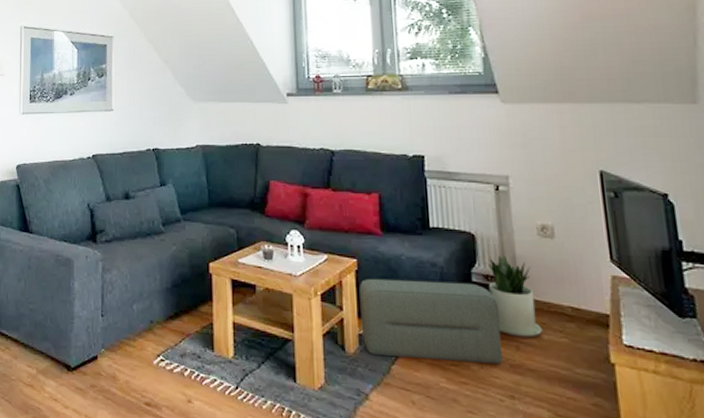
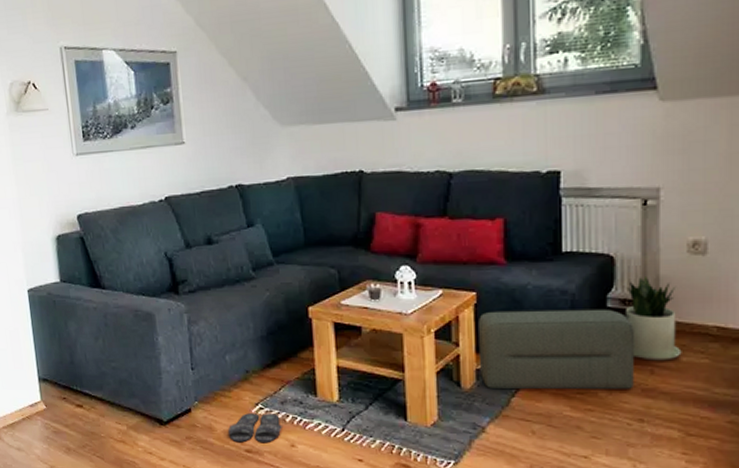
slippers: none [131,364,182,397] -> present [228,413,284,444]

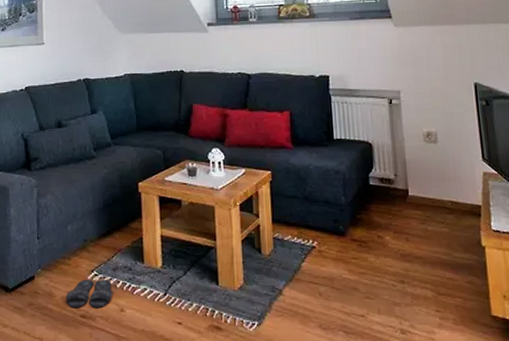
pouf: present [477,309,635,389] -> none [273,186,395,255]
planter: present [624,275,682,361] -> none [382,159,428,230]

